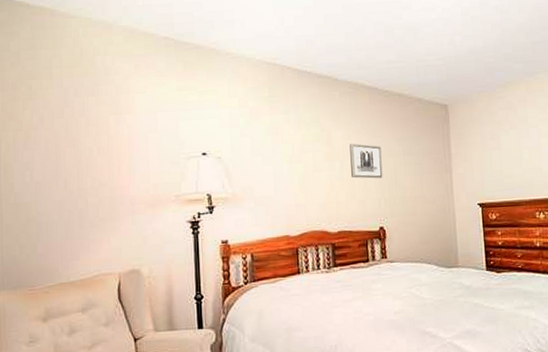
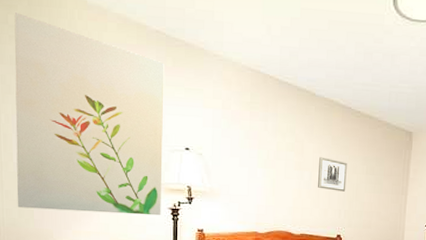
wall art: none [16,38,179,243] -> present [14,12,164,216]

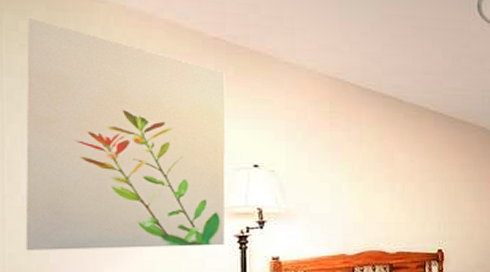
wall art: present [318,157,347,192] -> none [412,166,444,202]

